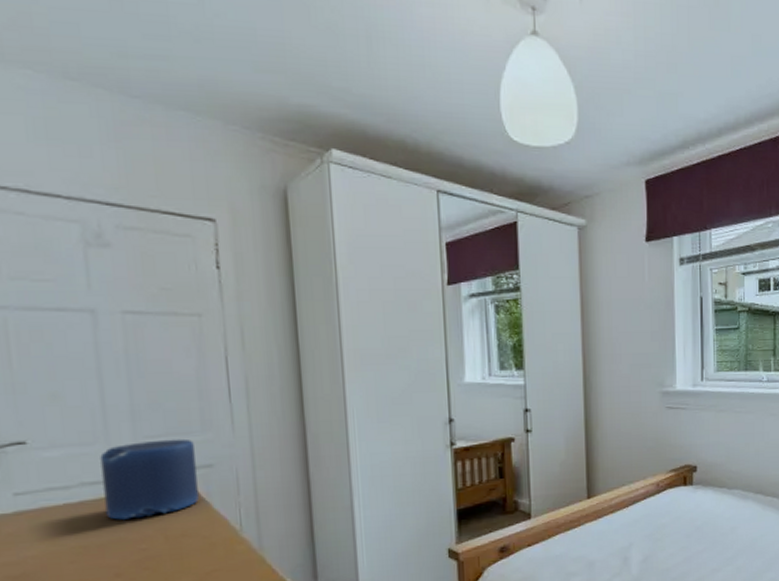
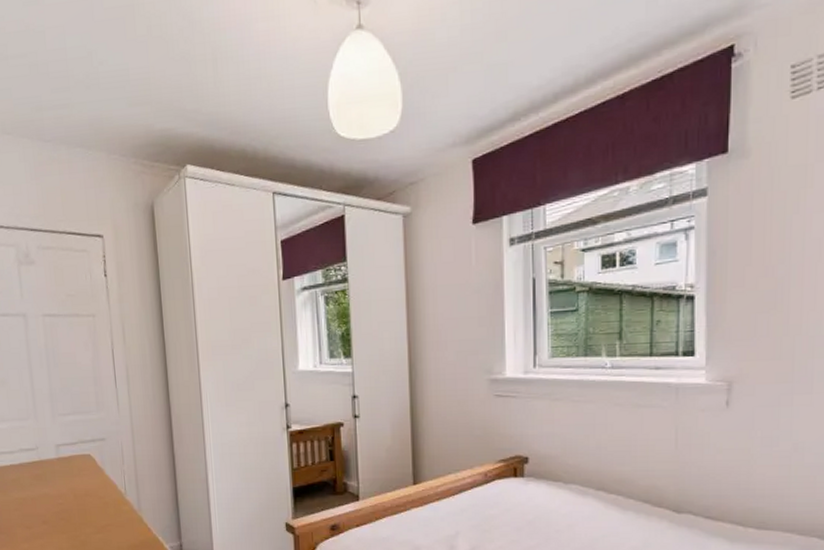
candle: present [100,438,199,520] -> none [31,417,96,479]

